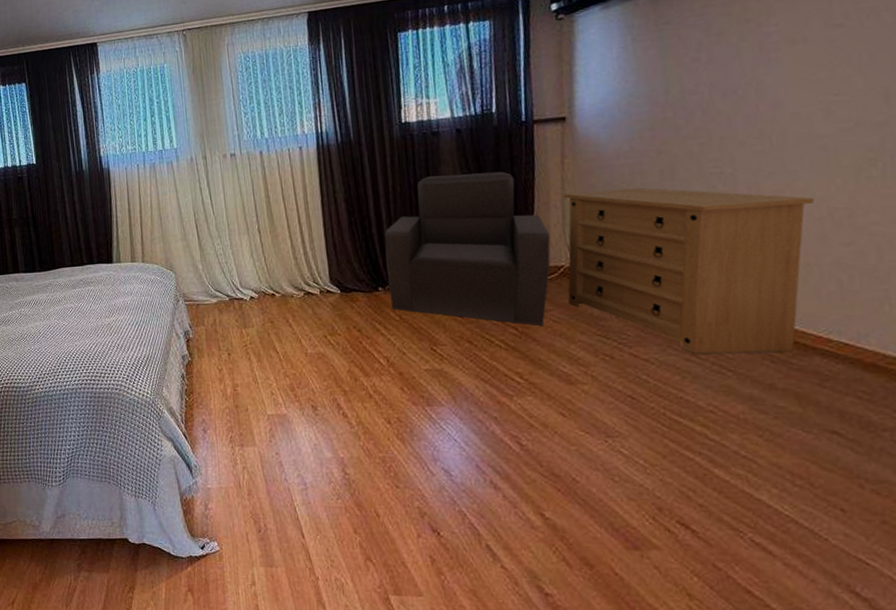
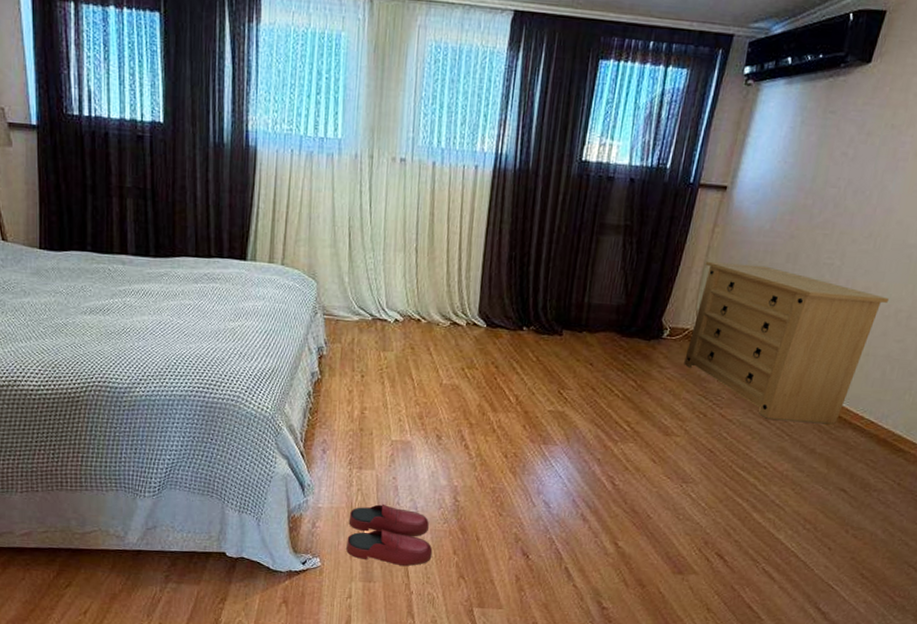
slippers: none [239,481,332,548] -> present [346,503,433,566]
armchair: present [384,171,551,326] -> none [531,222,685,381]

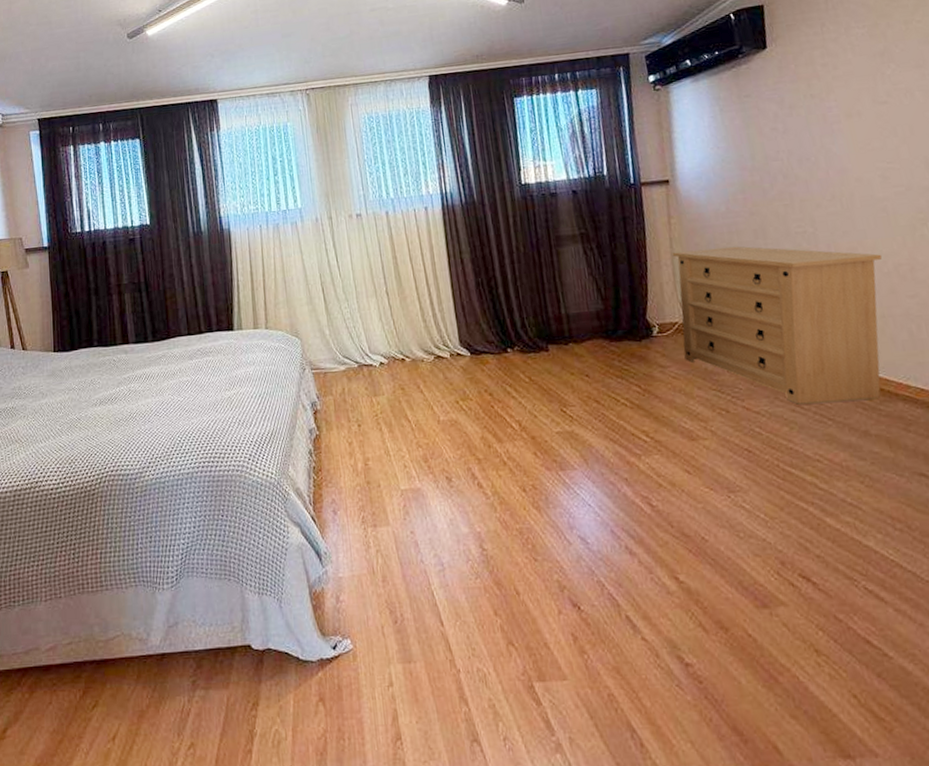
slippers: present [346,503,433,566] -> none [372,564,472,637]

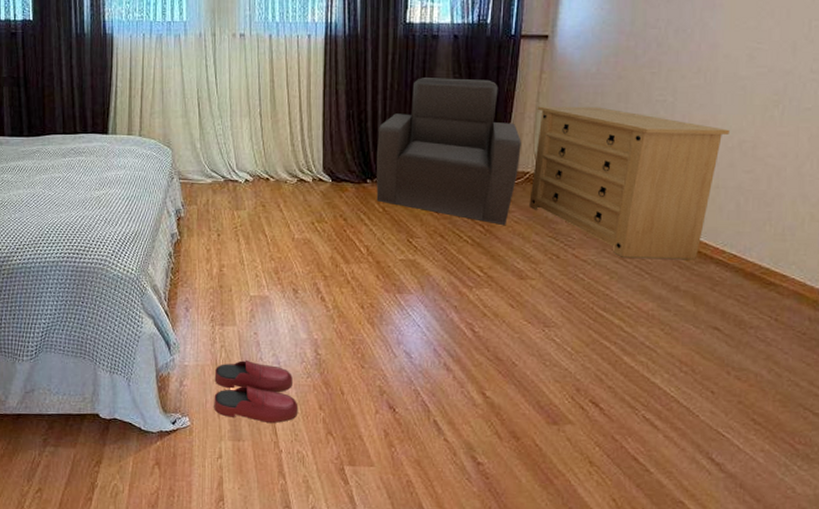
slippers: none [372,564,472,637] -> present [214,359,298,423]
armchair: none [511,231,666,383] -> present [376,78,521,225]

